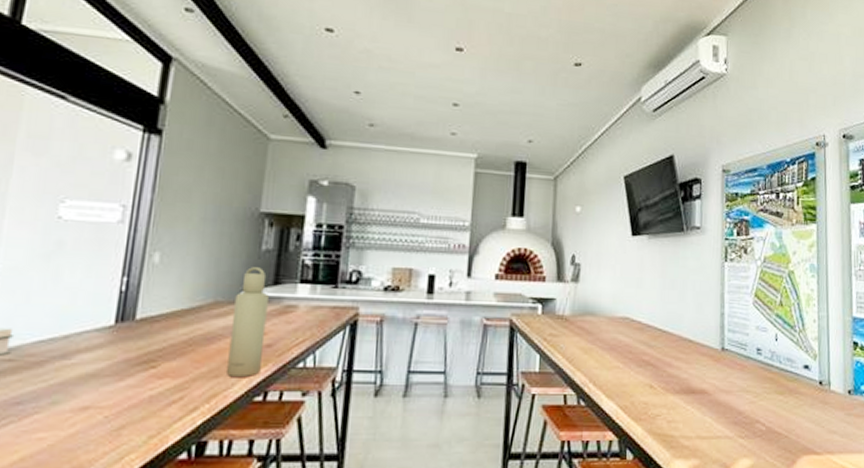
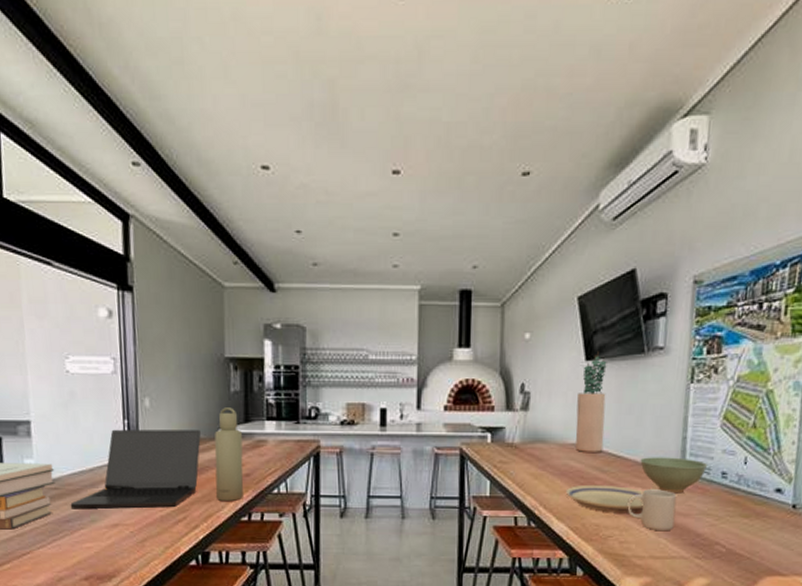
laptop: none [25,288,218,388] -> present [70,429,201,510]
plate: none [614,360,689,389] -> present [565,484,644,512]
vase: none [623,227,651,328] -> present [575,351,607,454]
cup: none [674,365,719,410] -> present [627,489,677,532]
bowl: none [684,332,745,370] -> present [640,457,708,494]

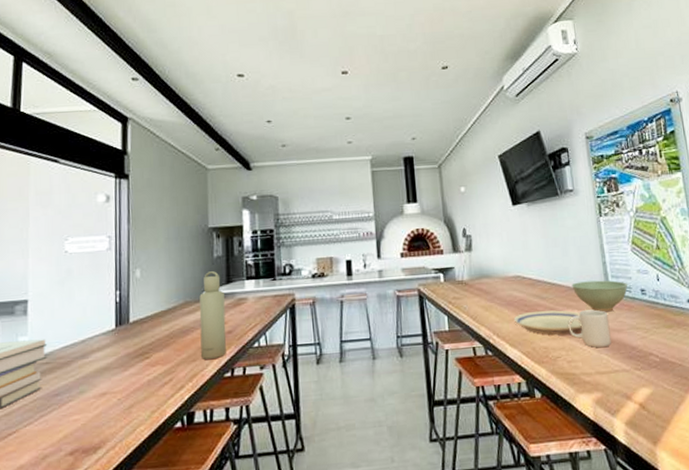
laptop: present [70,429,201,510] -> none [60,294,187,382]
vase: present [575,351,607,454] -> none [511,197,539,284]

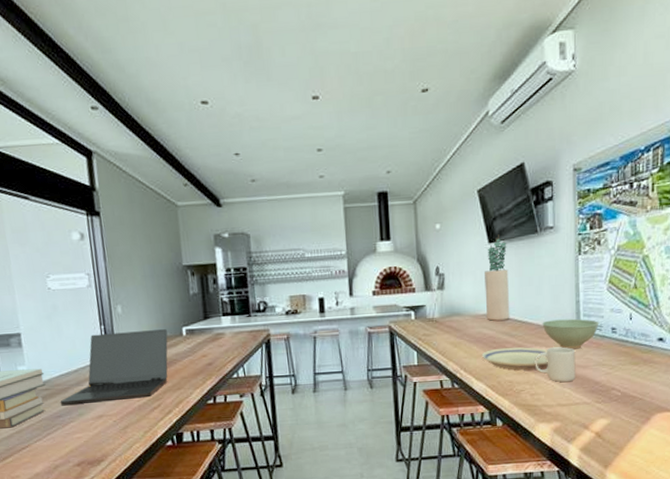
laptop: none [60,294,187,382] -> present [60,329,168,406]
bottle: present [199,271,226,360] -> none [179,308,208,389]
vase: none [511,197,539,284] -> present [485,234,510,321]

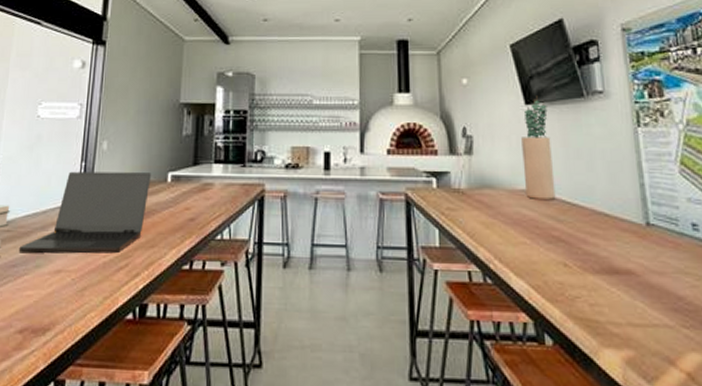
plate: present [481,347,548,370] -> none [521,235,610,269]
cup: present [535,347,576,383] -> none [591,242,650,293]
bowl: present [542,318,600,350] -> none [598,205,675,248]

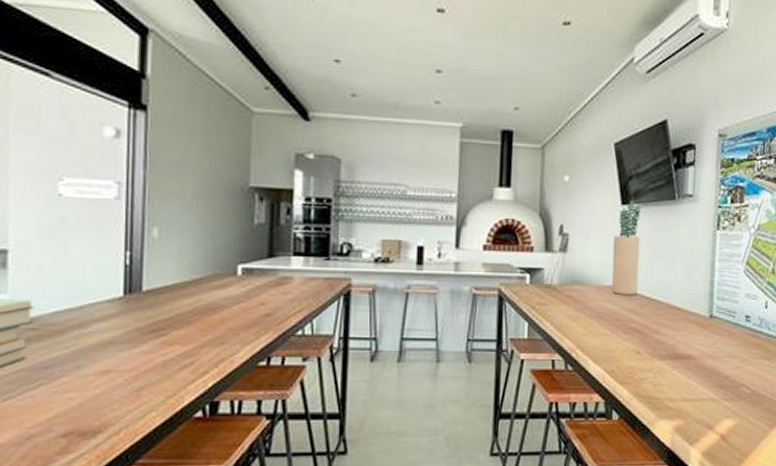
laptop: present [18,171,151,254] -> none [50,262,217,354]

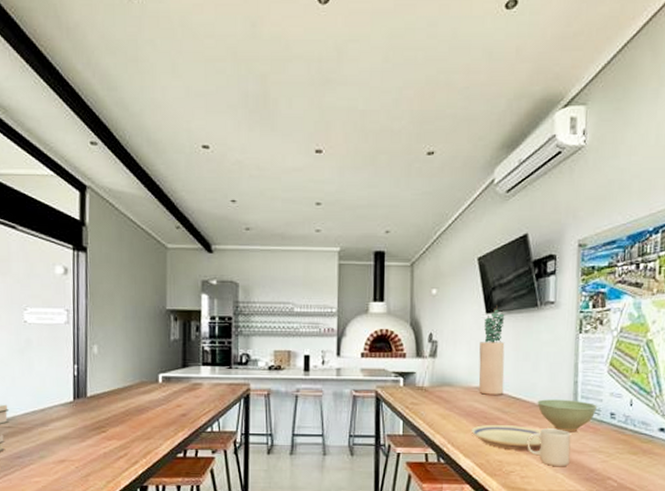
plate: none [602,327,676,355] -> present [471,424,542,450]
cup: none [660,332,706,374] -> present [527,428,571,467]
bowl: none [672,300,734,336] -> present [537,399,598,433]

